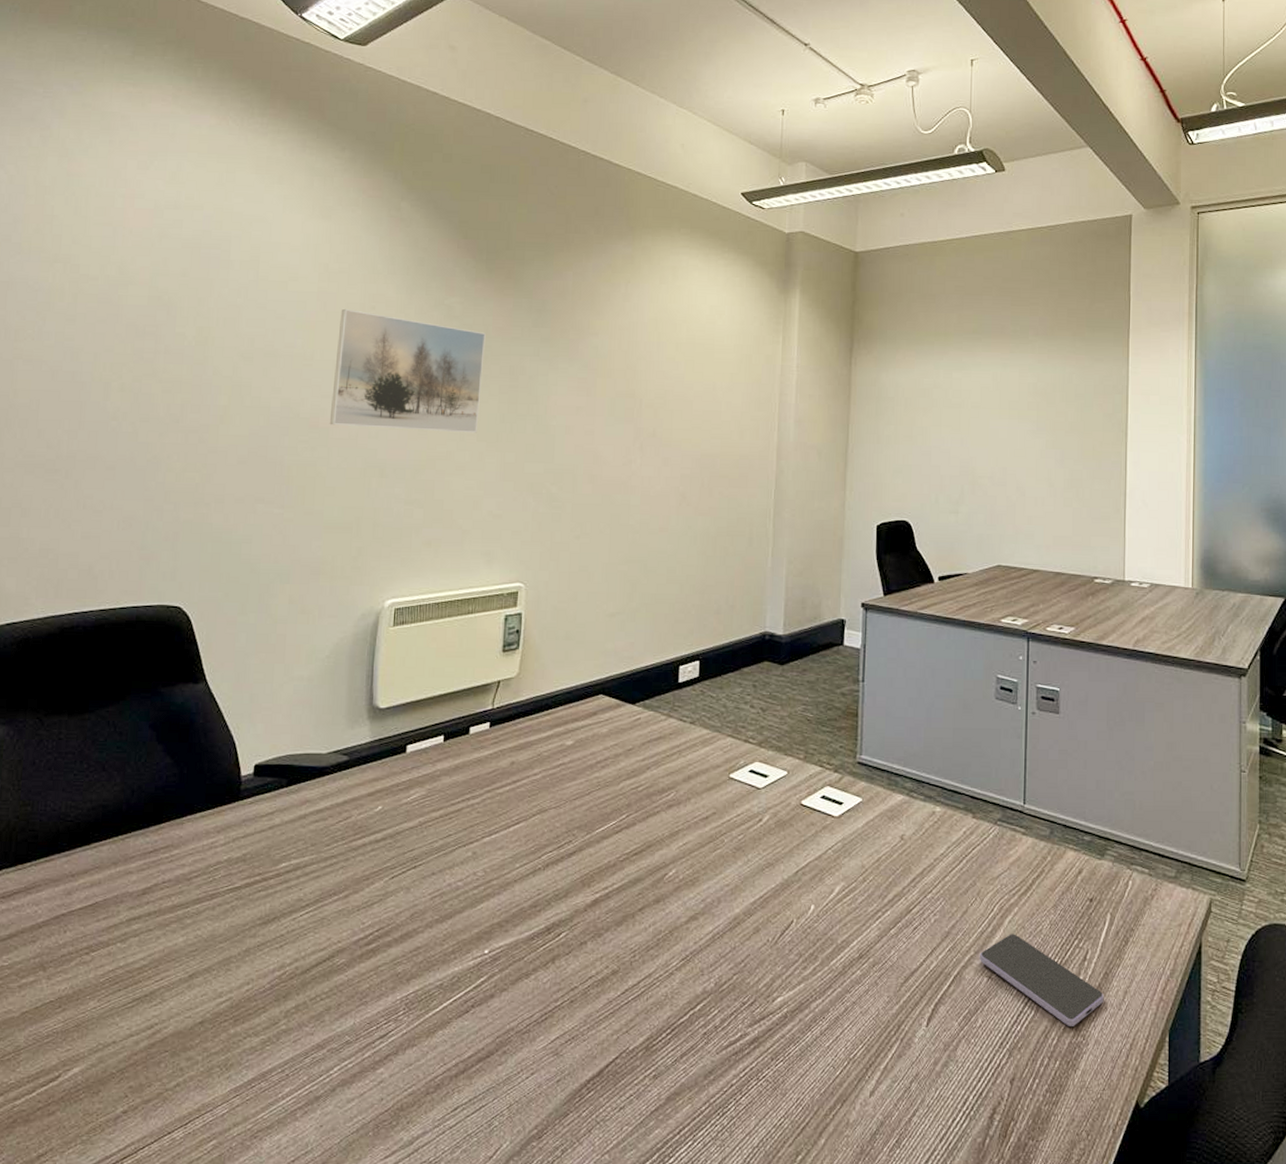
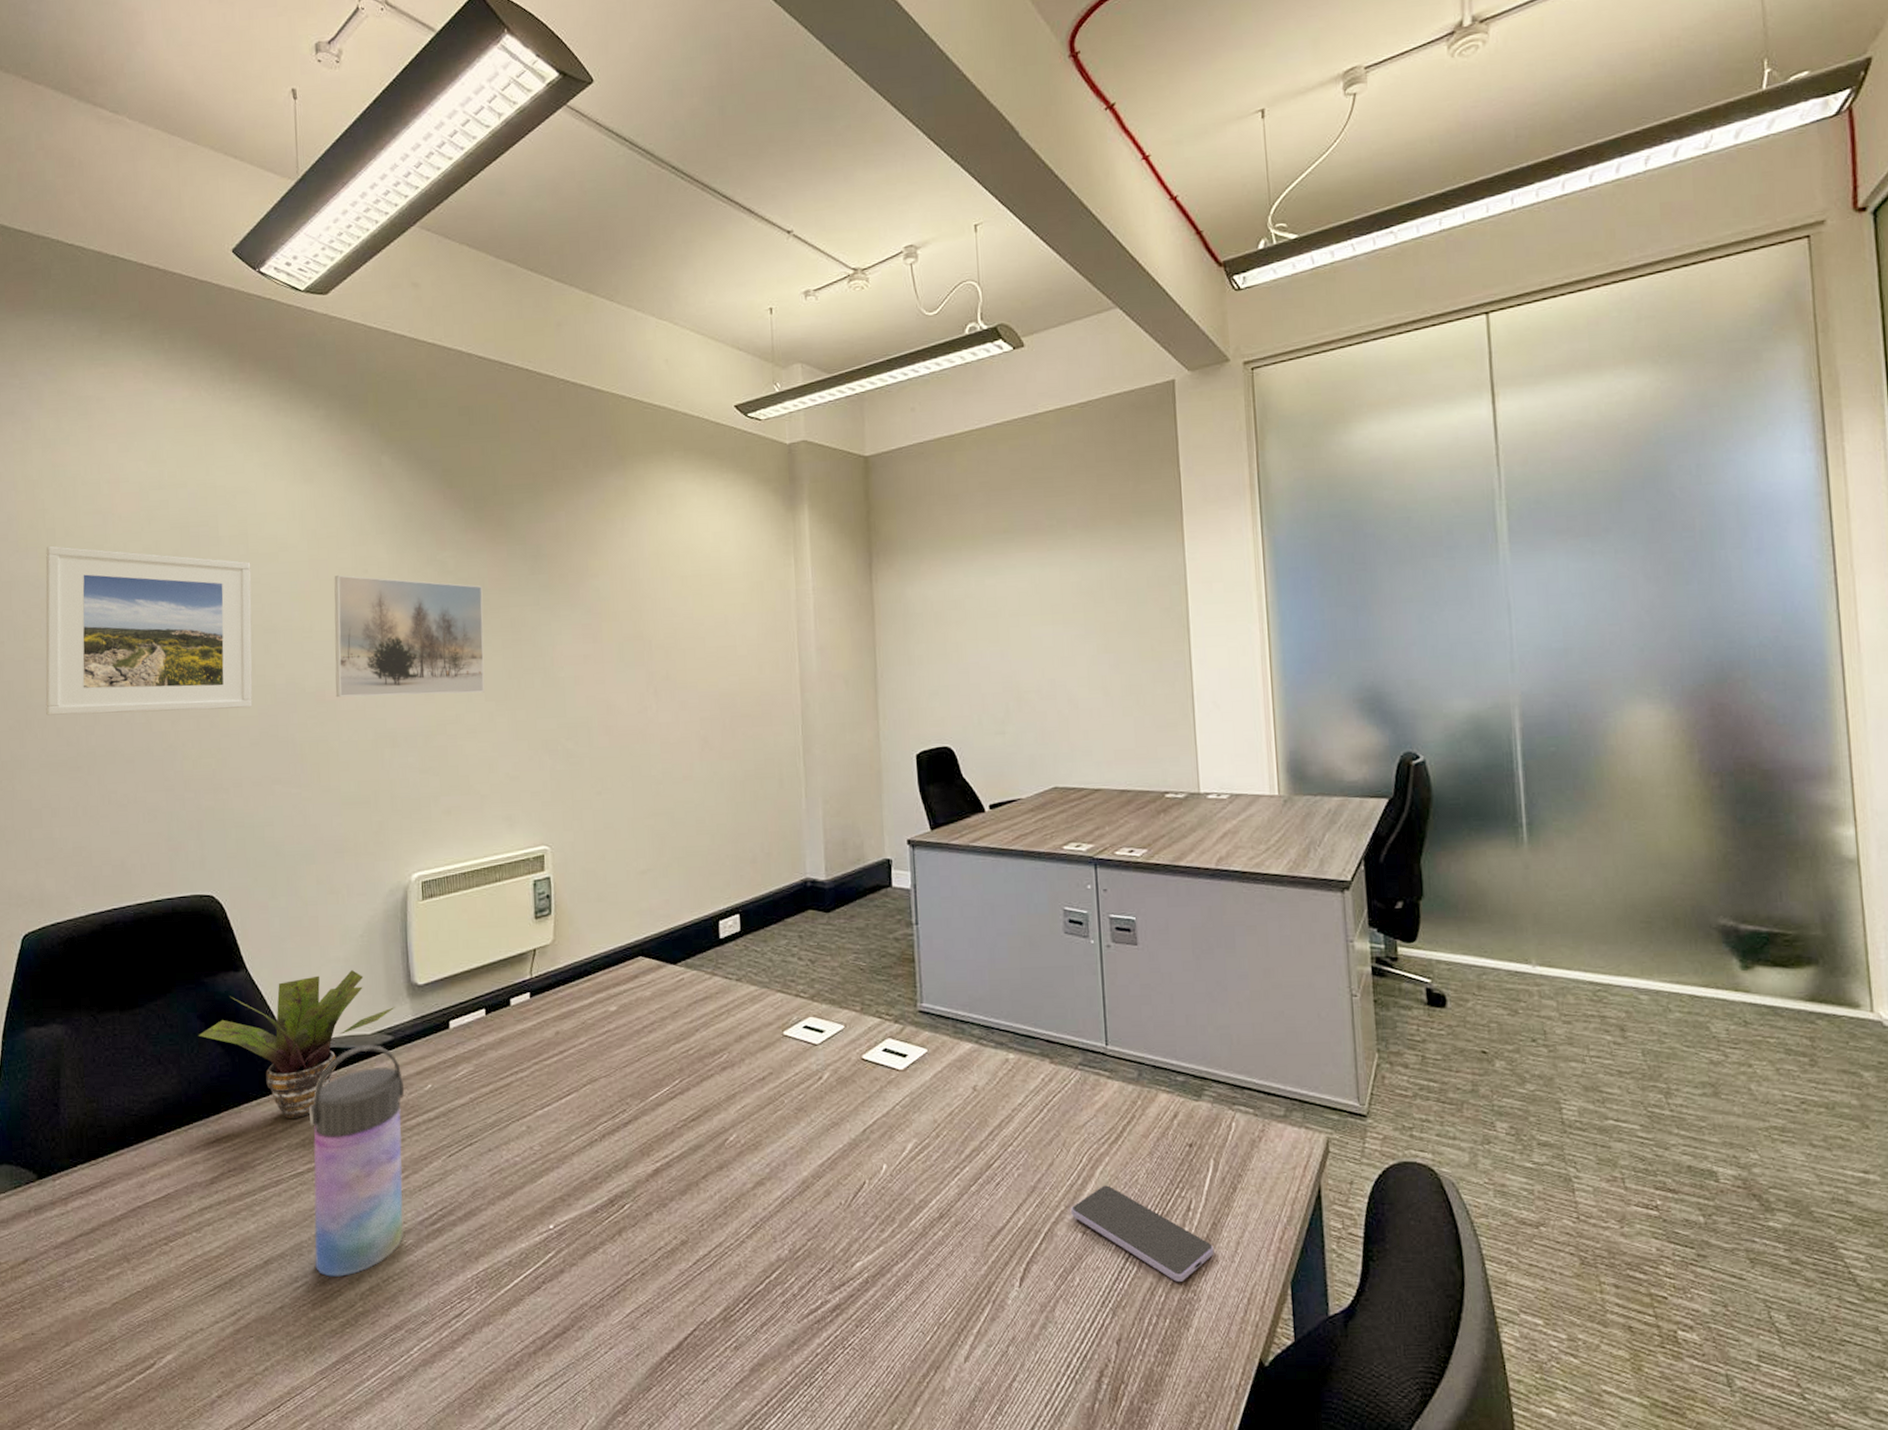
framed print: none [28,251,259,428] -> present [45,545,253,716]
potted plant: none [147,690,354,834] -> present [198,970,395,1119]
water bottle: none [241,764,355,993] -> present [309,1045,405,1277]

